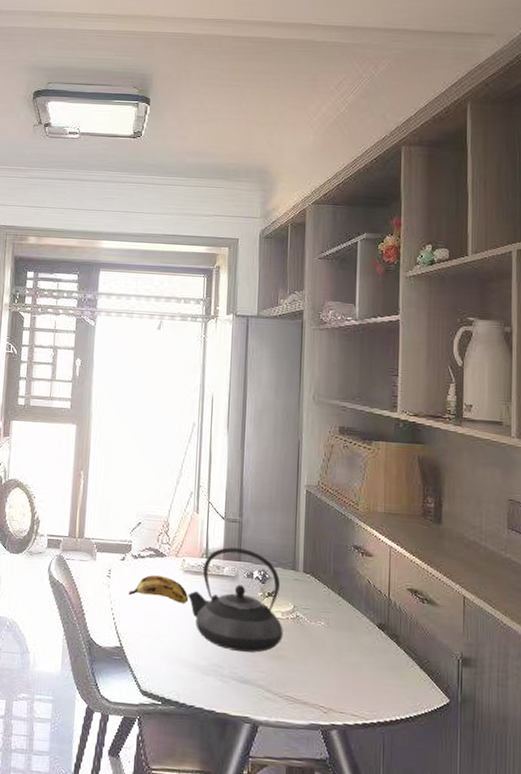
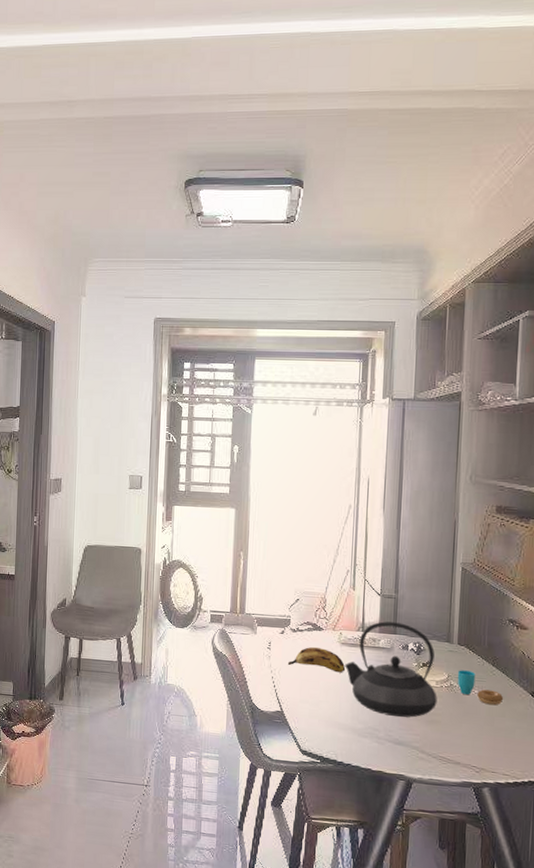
cup: none [303,600,351,639] -> present [457,670,504,706]

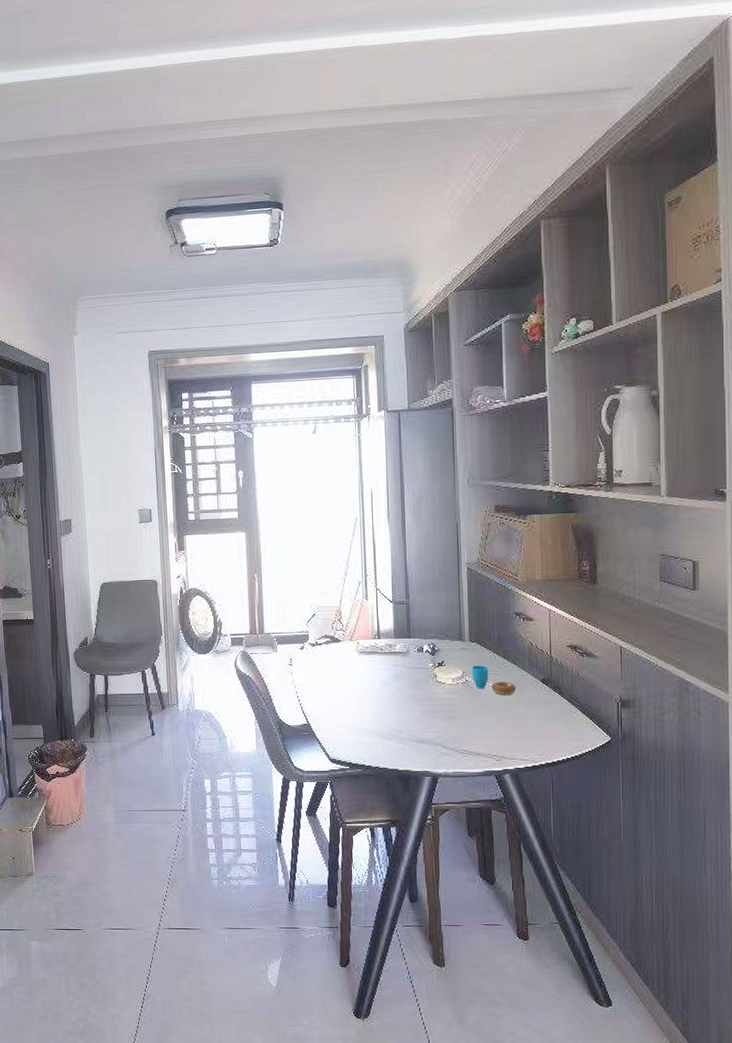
banana: present [287,647,346,673] -> none [309,659,366,681]
teapot: present [345,621,437,718] -> none [364,626,455,716]

